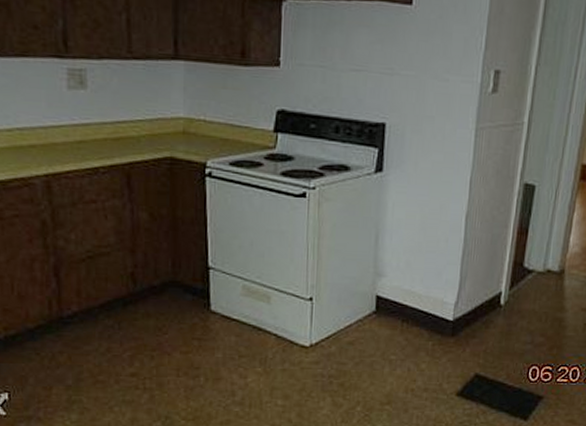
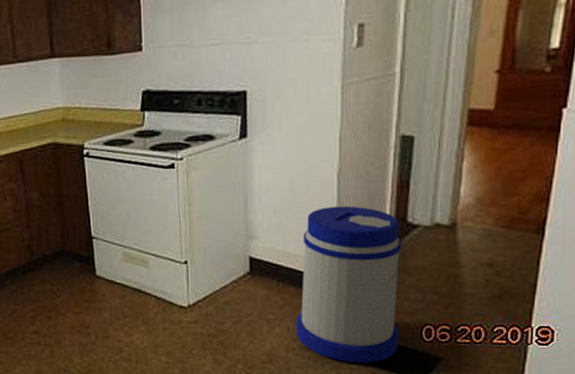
trash can: none [416,247,518,402] -> present [296,206,402,363]

